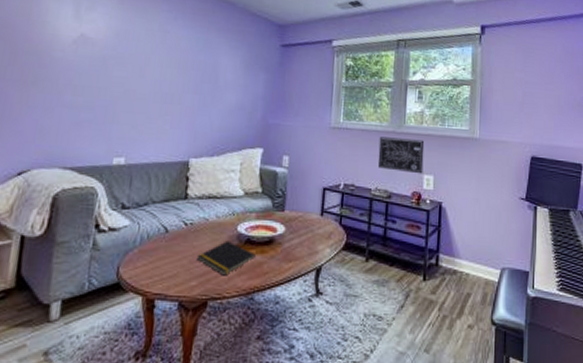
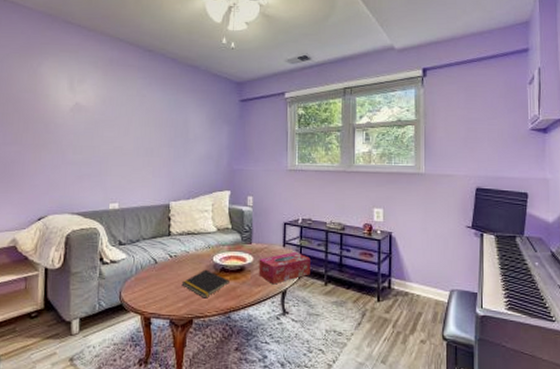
tissue box: none [290,222,351,260] -> present [258,252,310,285]
wall art: present [377,136,425,174] -> none [331,176,373,208]

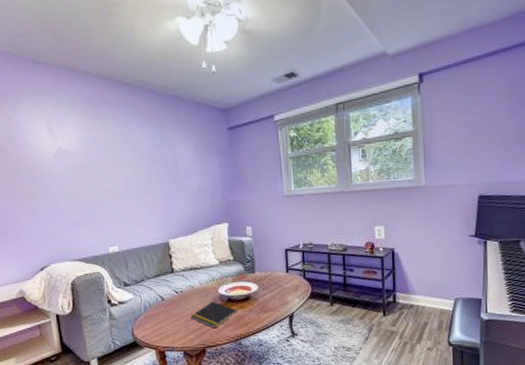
tissue box: present [258,252,310,285] -> none [263,277,315,310]

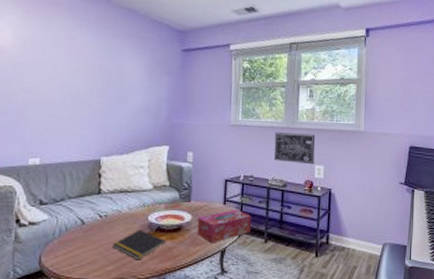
tissue box: none [263,277,315,310] -> present [197,210,251,244]
wall art: none [329,195,374,227] -> present [273,132,316,165]

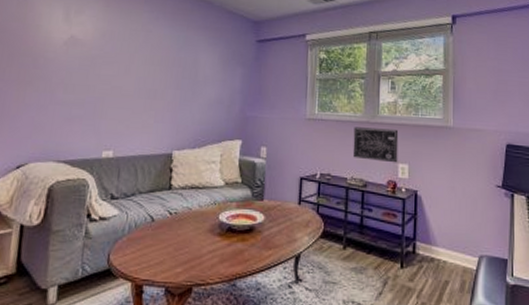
notepad: present [112,229,166,260] -> none [181,229,237,263]
tissue box: present [197,210,251,244] -> none [269,211,328,248]

